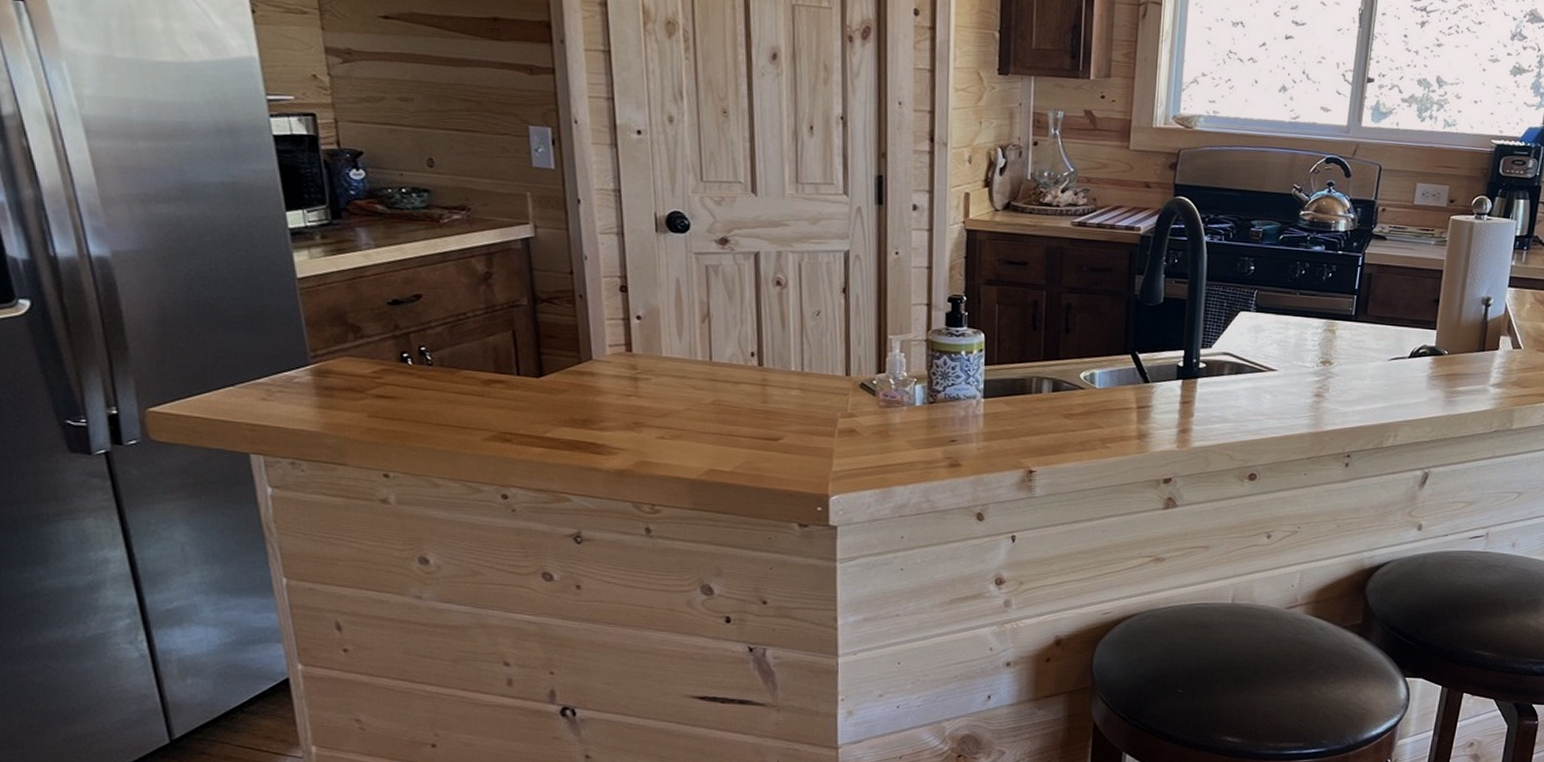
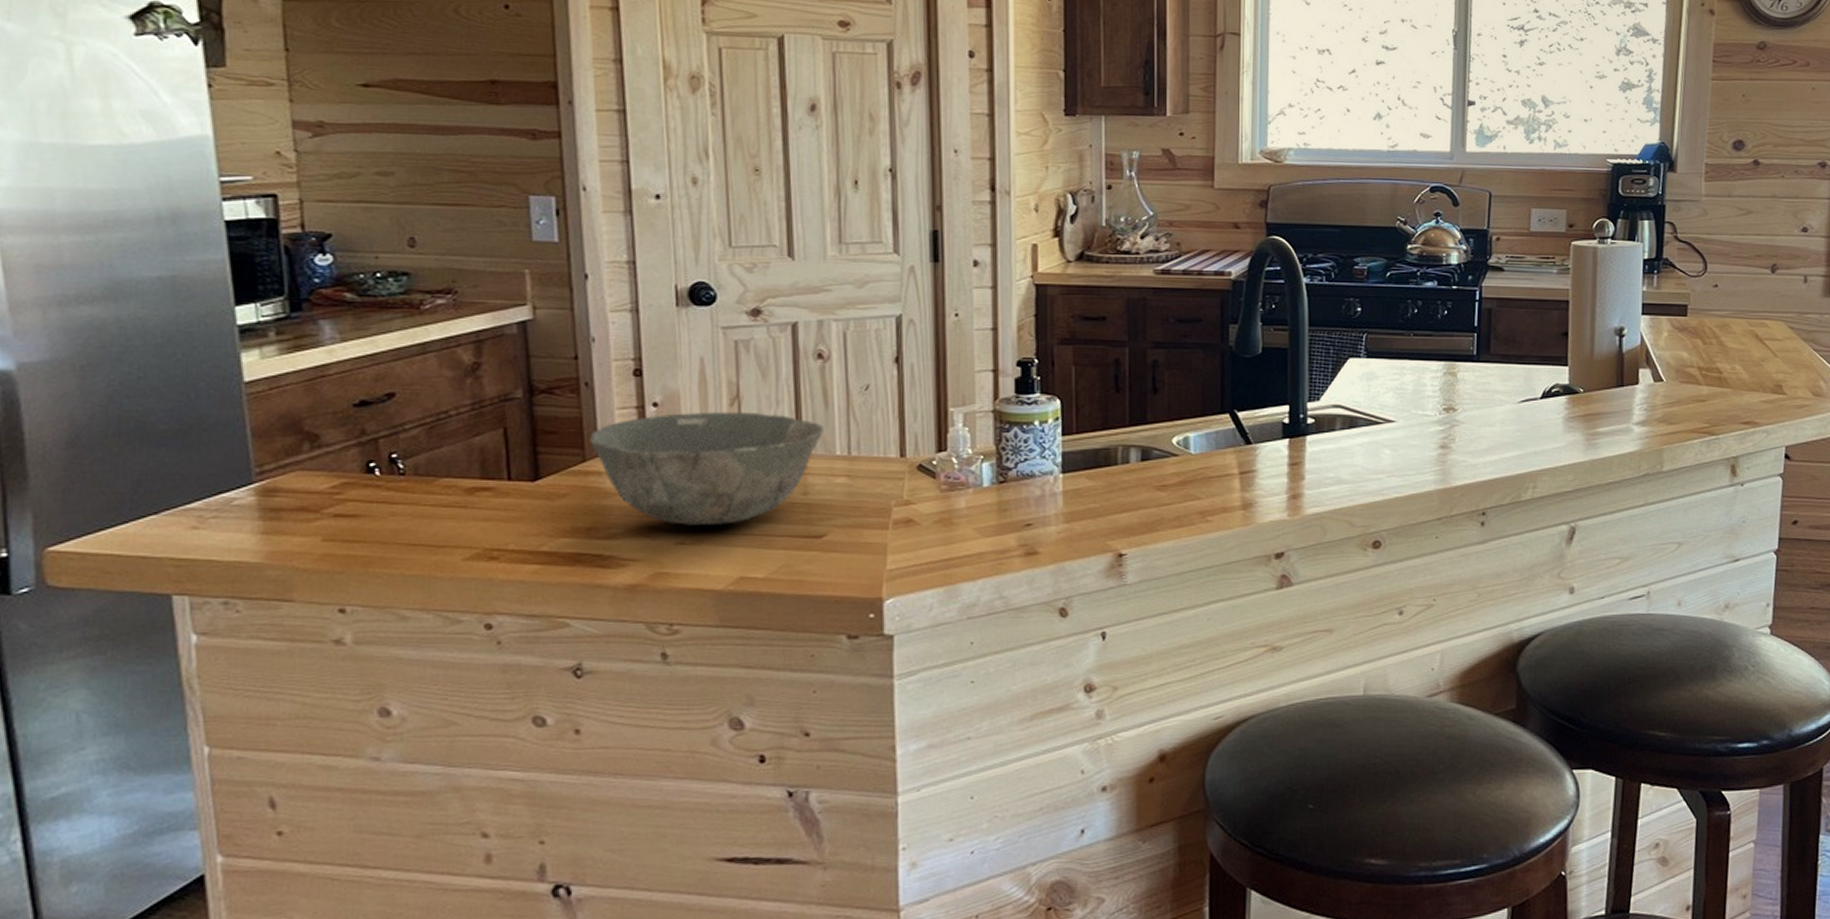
bowl: none [584,326,782,424] -> present [589,411,825,525]

